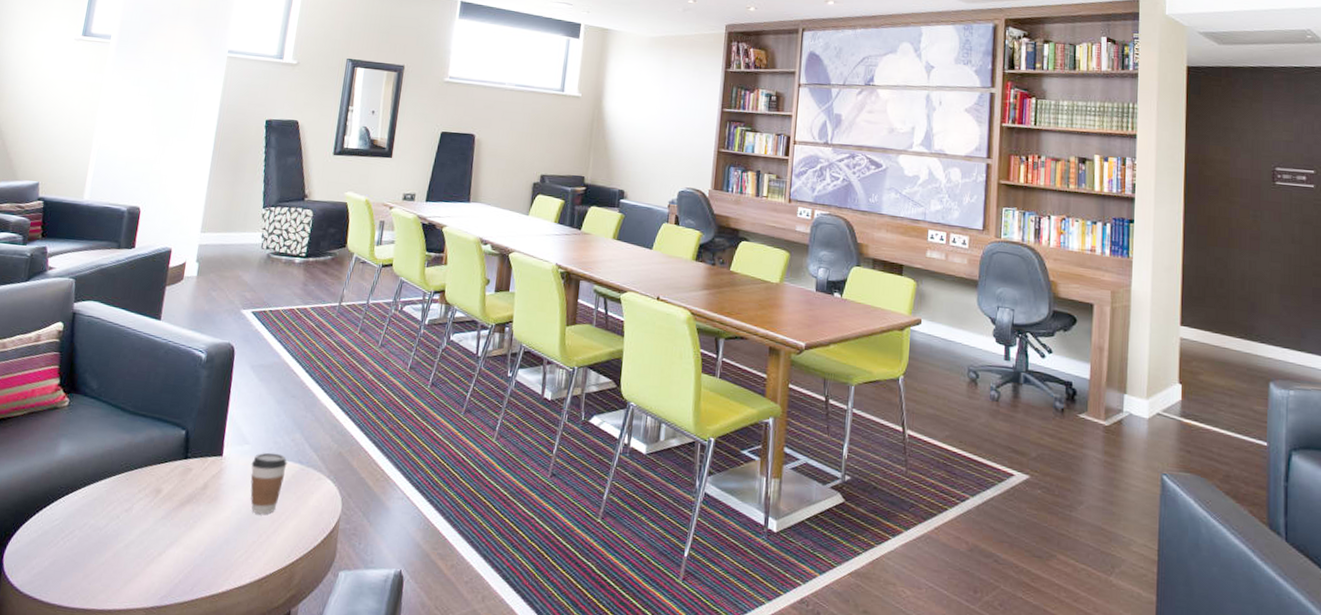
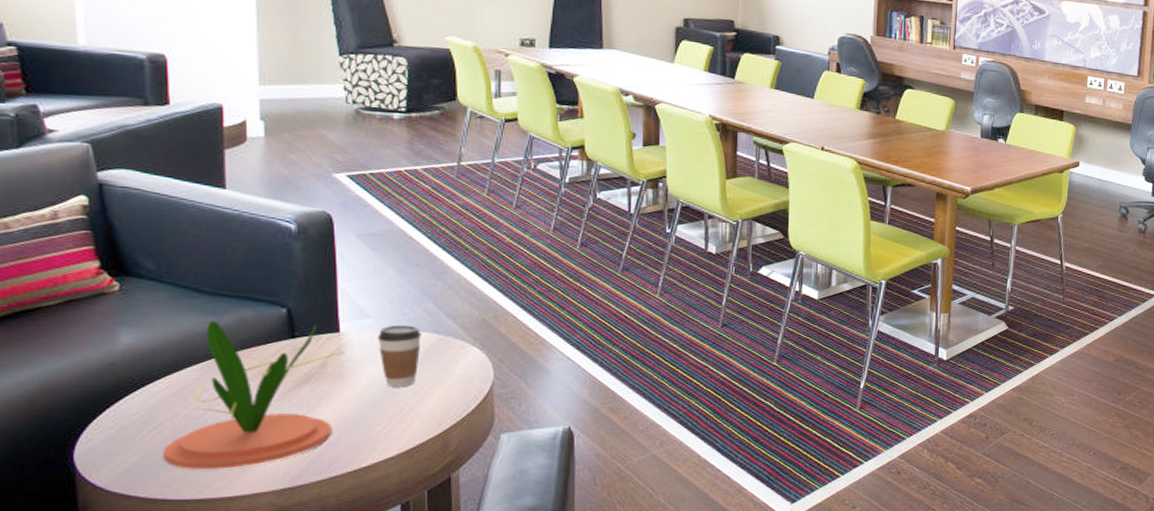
plant: none [67,437,224,581] -> present [162,320,345,469]

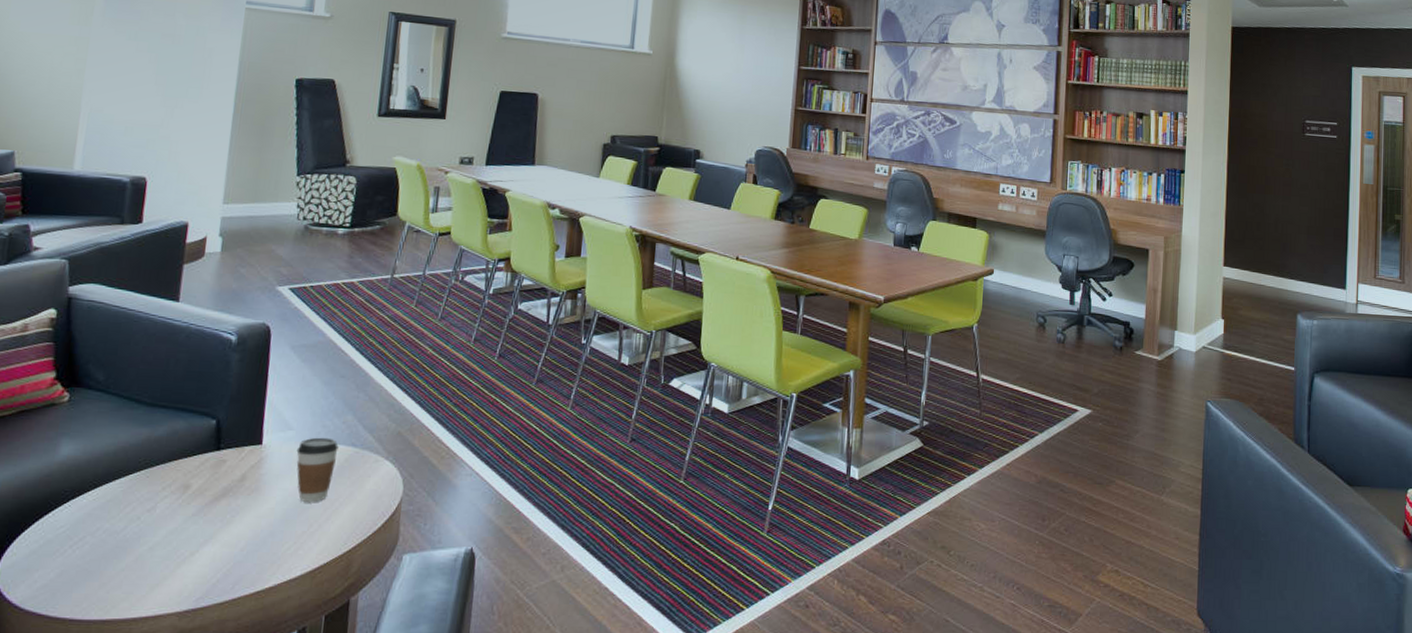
plant: present [162,320,345,469] -> none [78,431,264,587]

